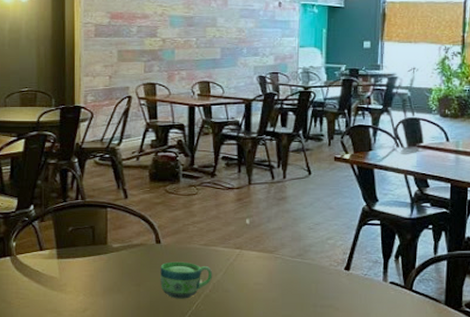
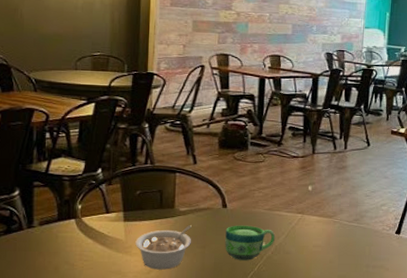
legume: none [70,262,125,308] -> present [135,225,192,270]

